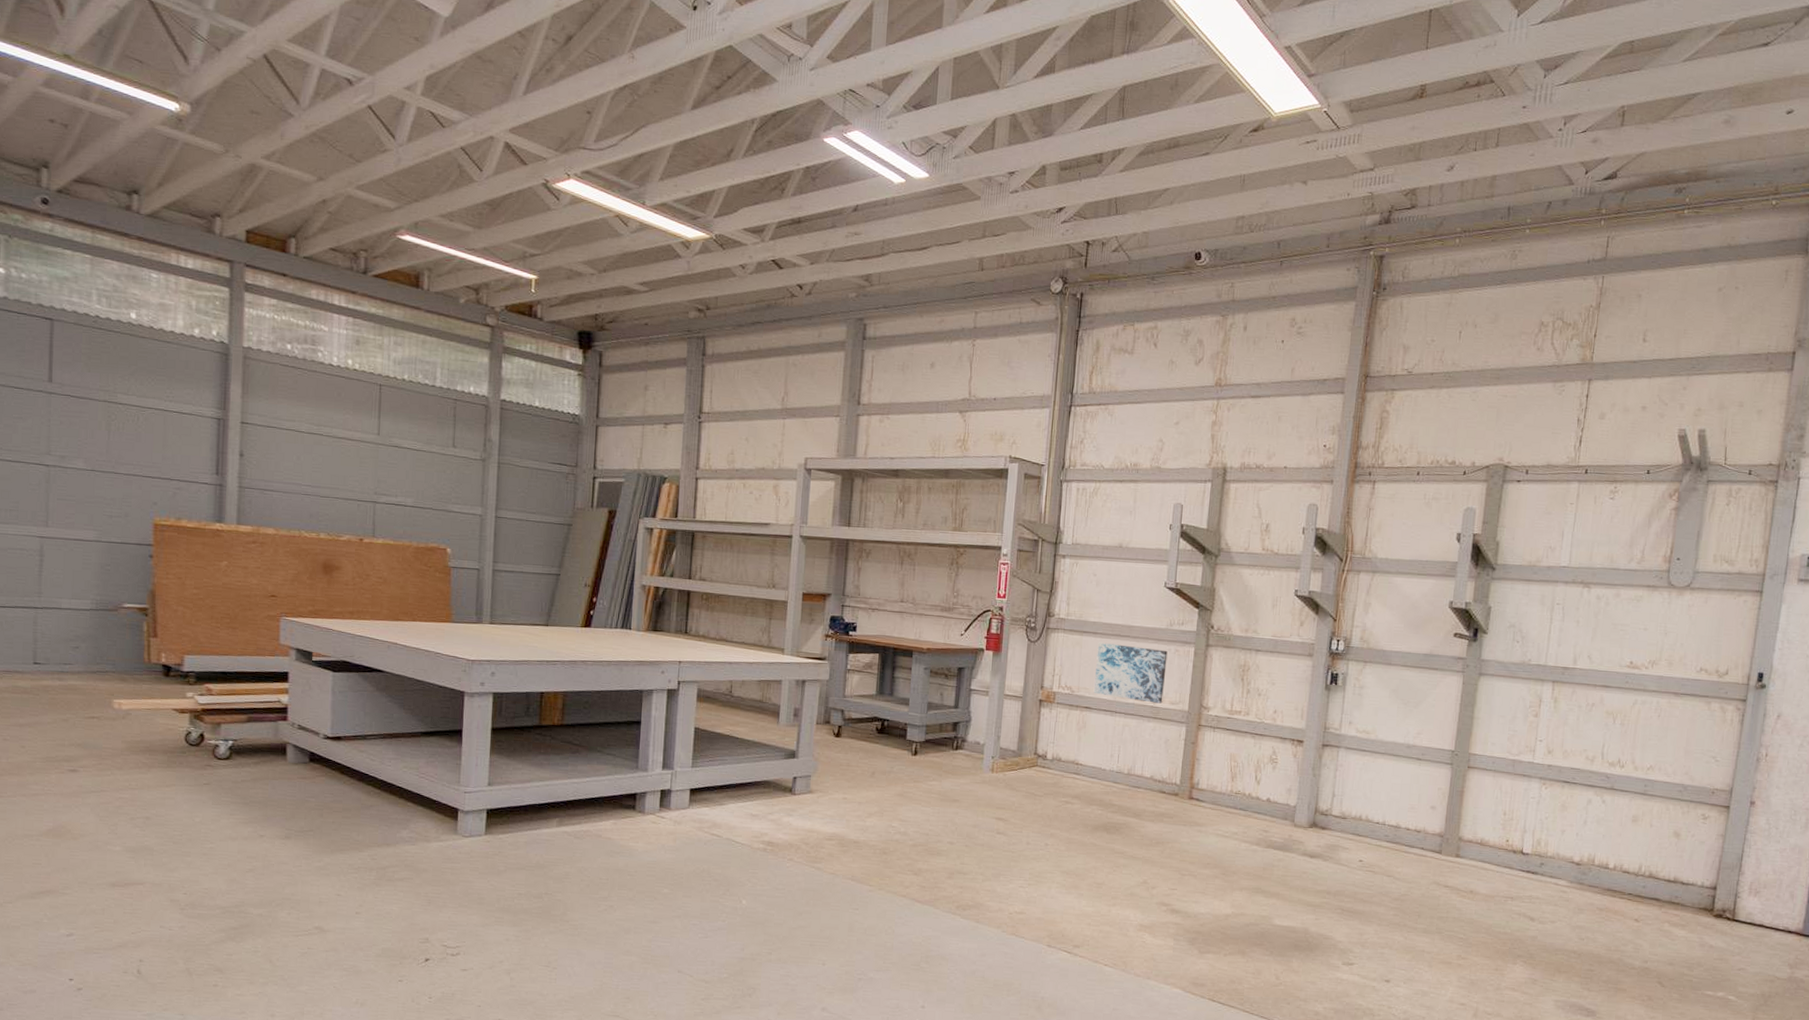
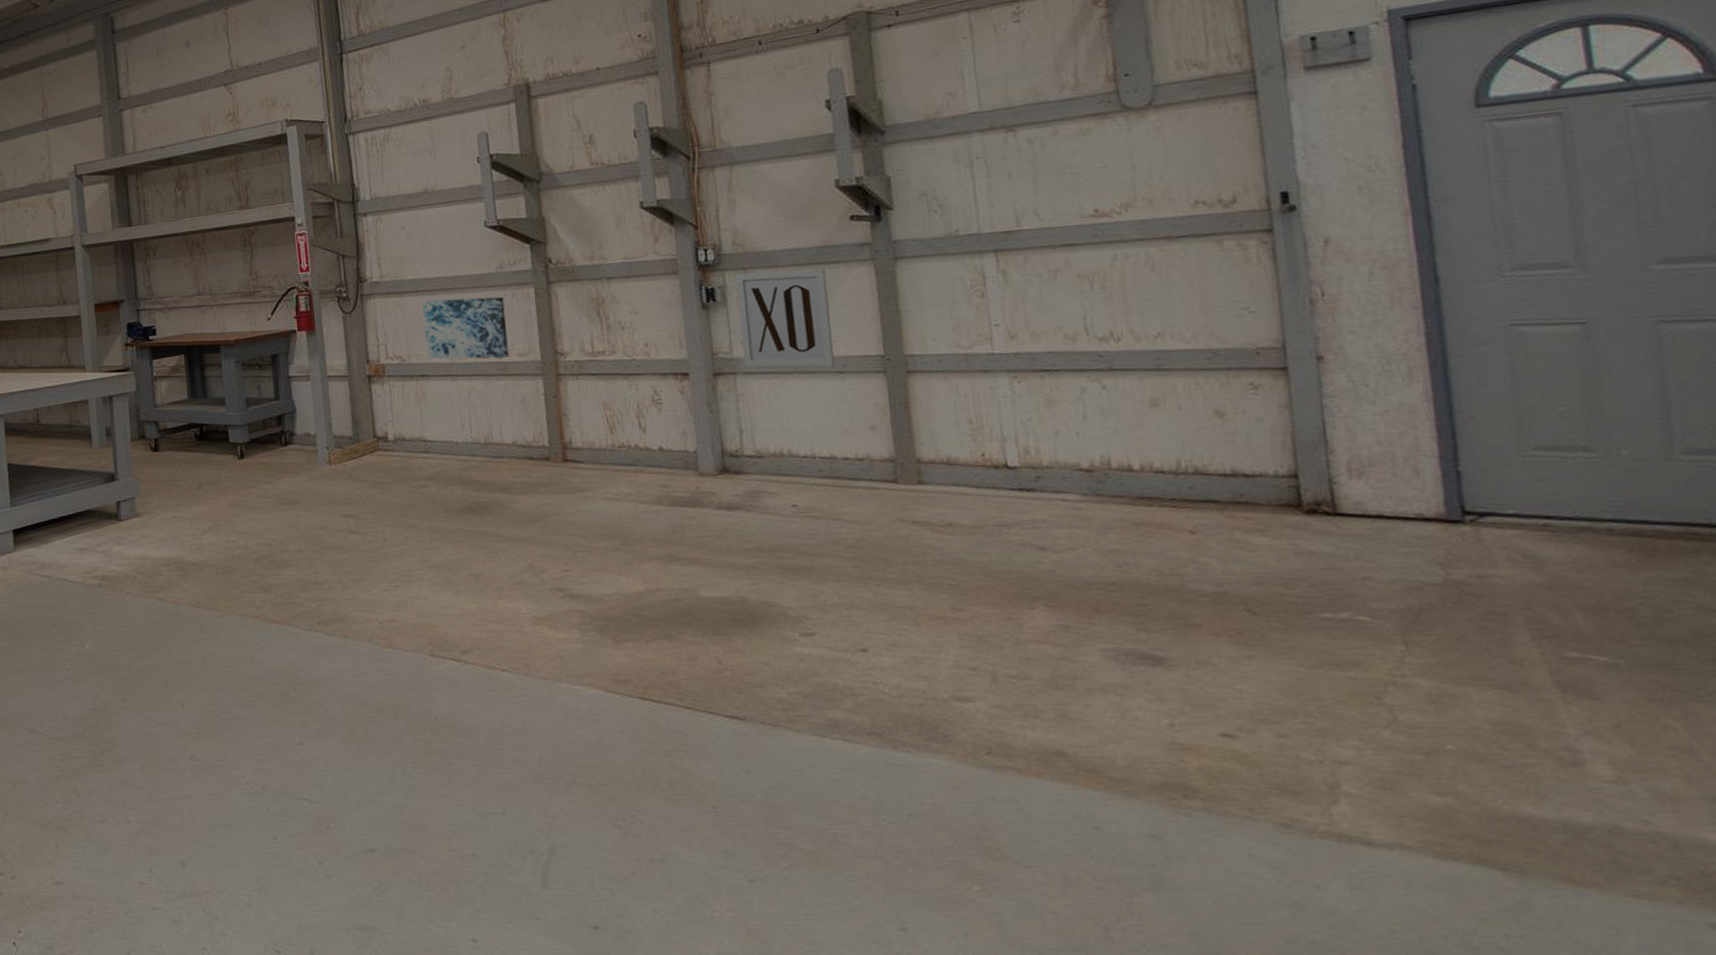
wall art: none [1347,664,1426,754] -> present [735,268,835,368]

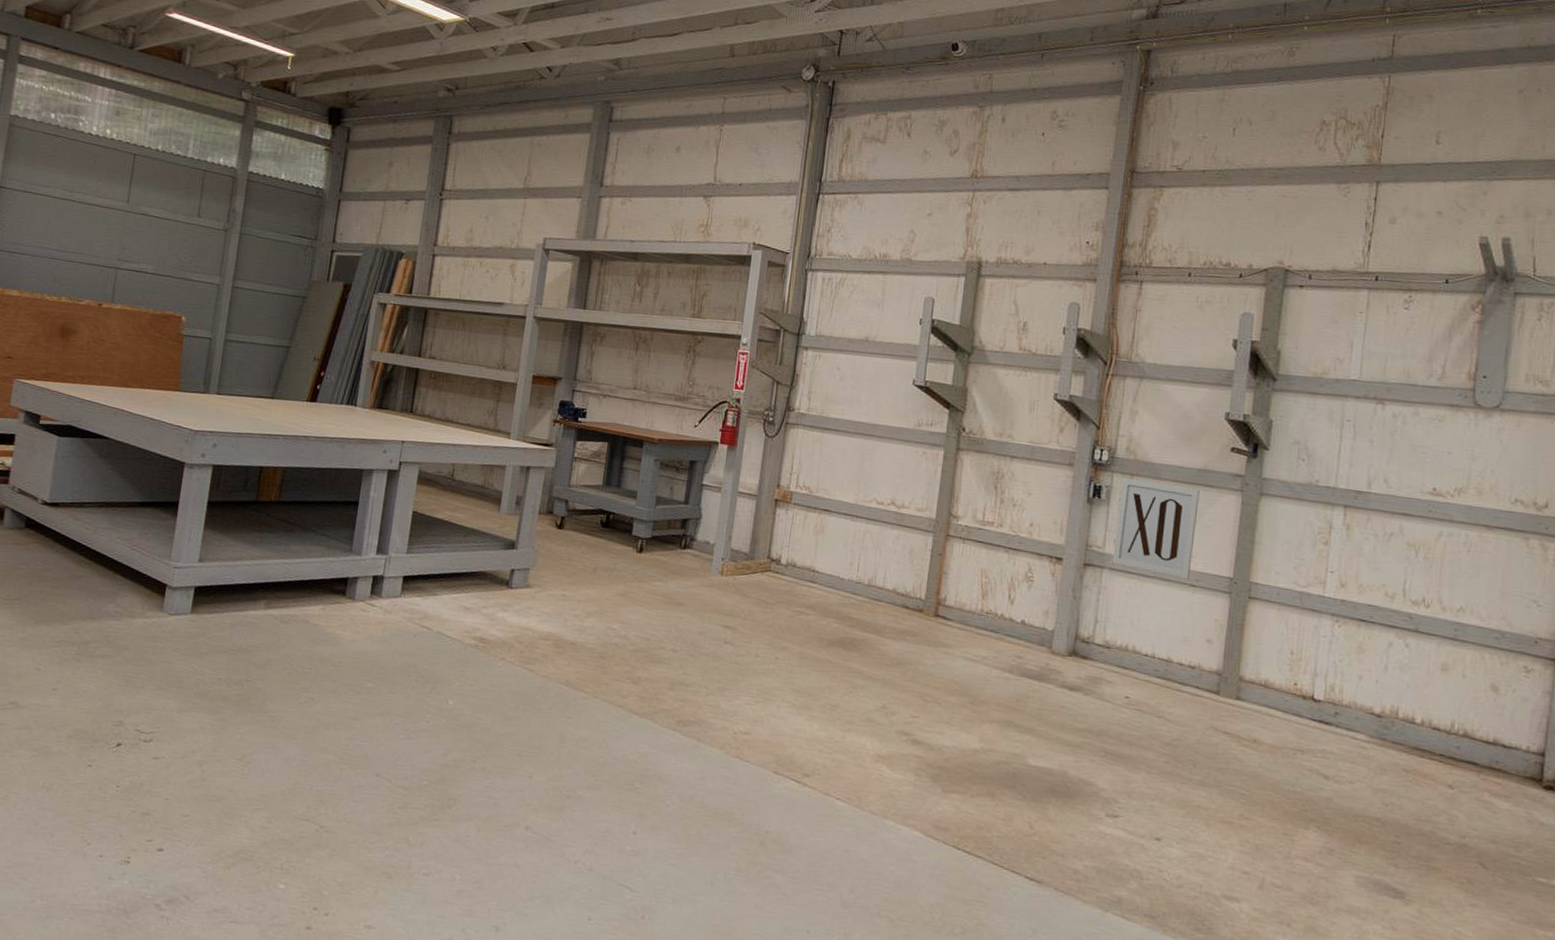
wall art: present [421,296,510,359] -> none [833,440,915,510]

